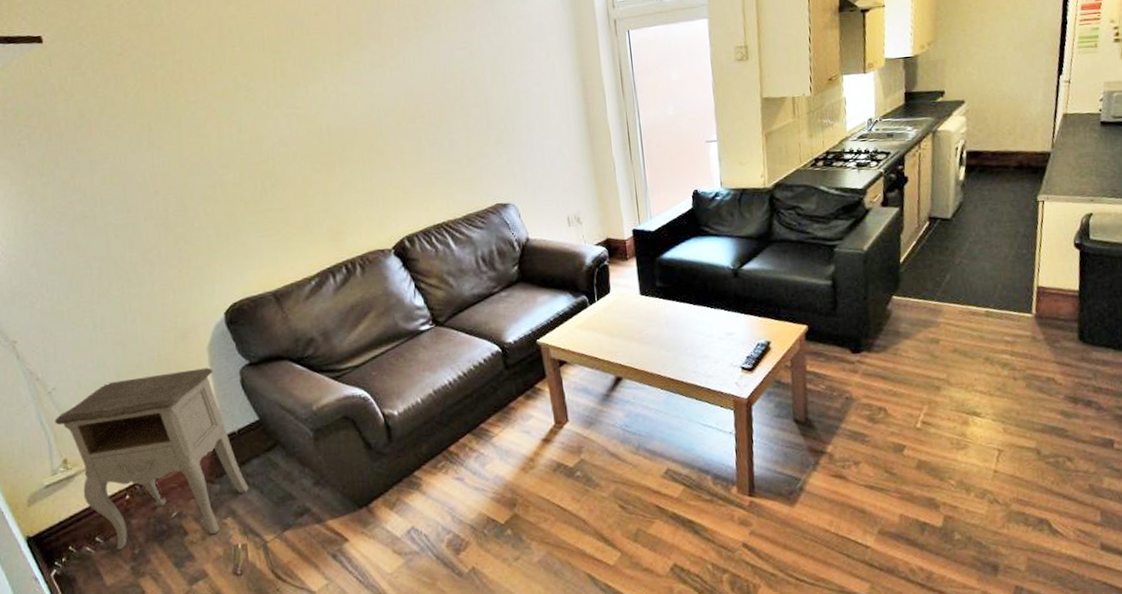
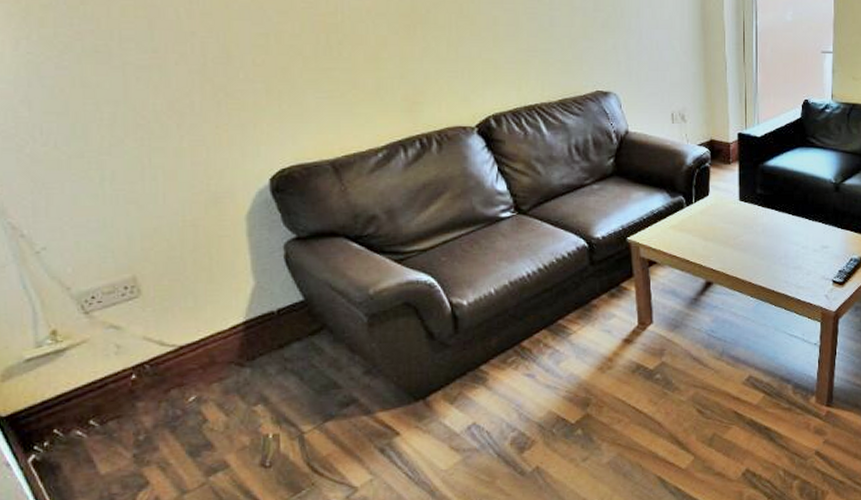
nightstand: present [54,367,249,551] -> none [42,238,286,436]

